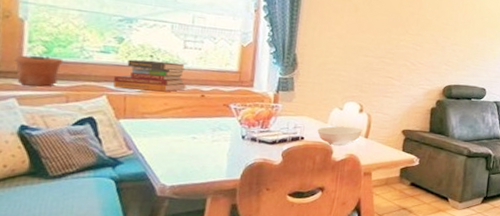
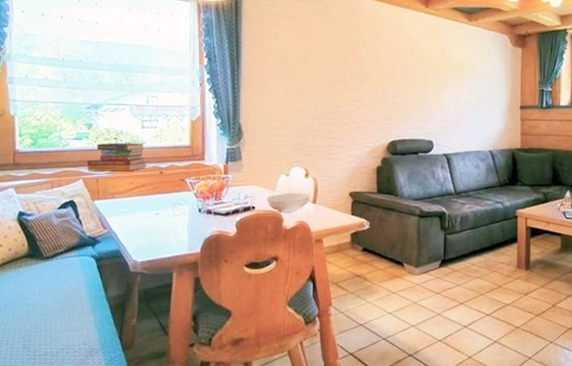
planter: present [13,55,64,87] -> none [9,147,47,175]

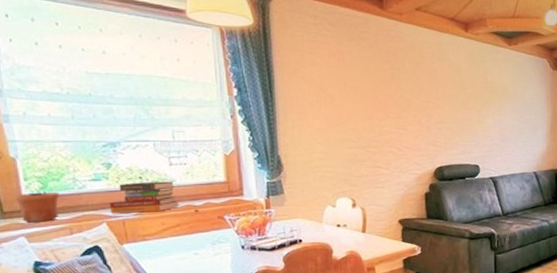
planter: none [9,147,47,175] -> present [14,192,60,223]
bowl: present [267,192,310,213] -> none [314,223,359,244]

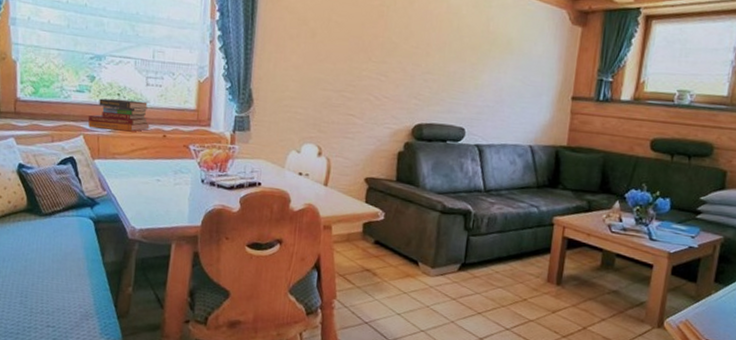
planter: present [14,192,60,223] -> none [10,95,48,127]

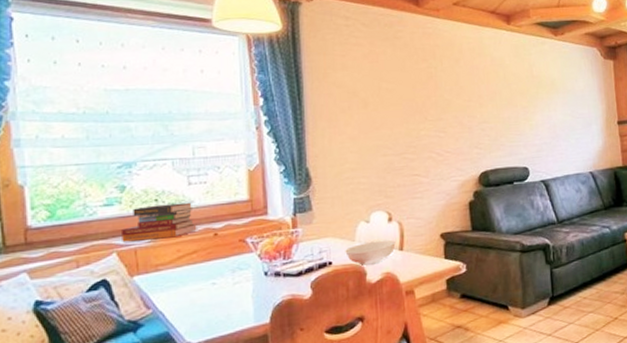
bowl: none [274,171,322,194] -> present [345,239,396,265]

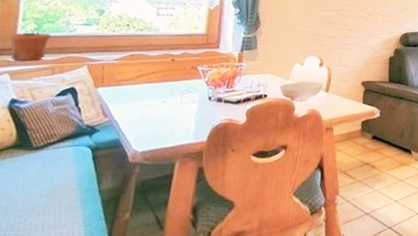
planter: none [18,221,68,257] -> present [8,32,52,61]
books: present [120,202,197,242] -> none [93,29,159,59]

